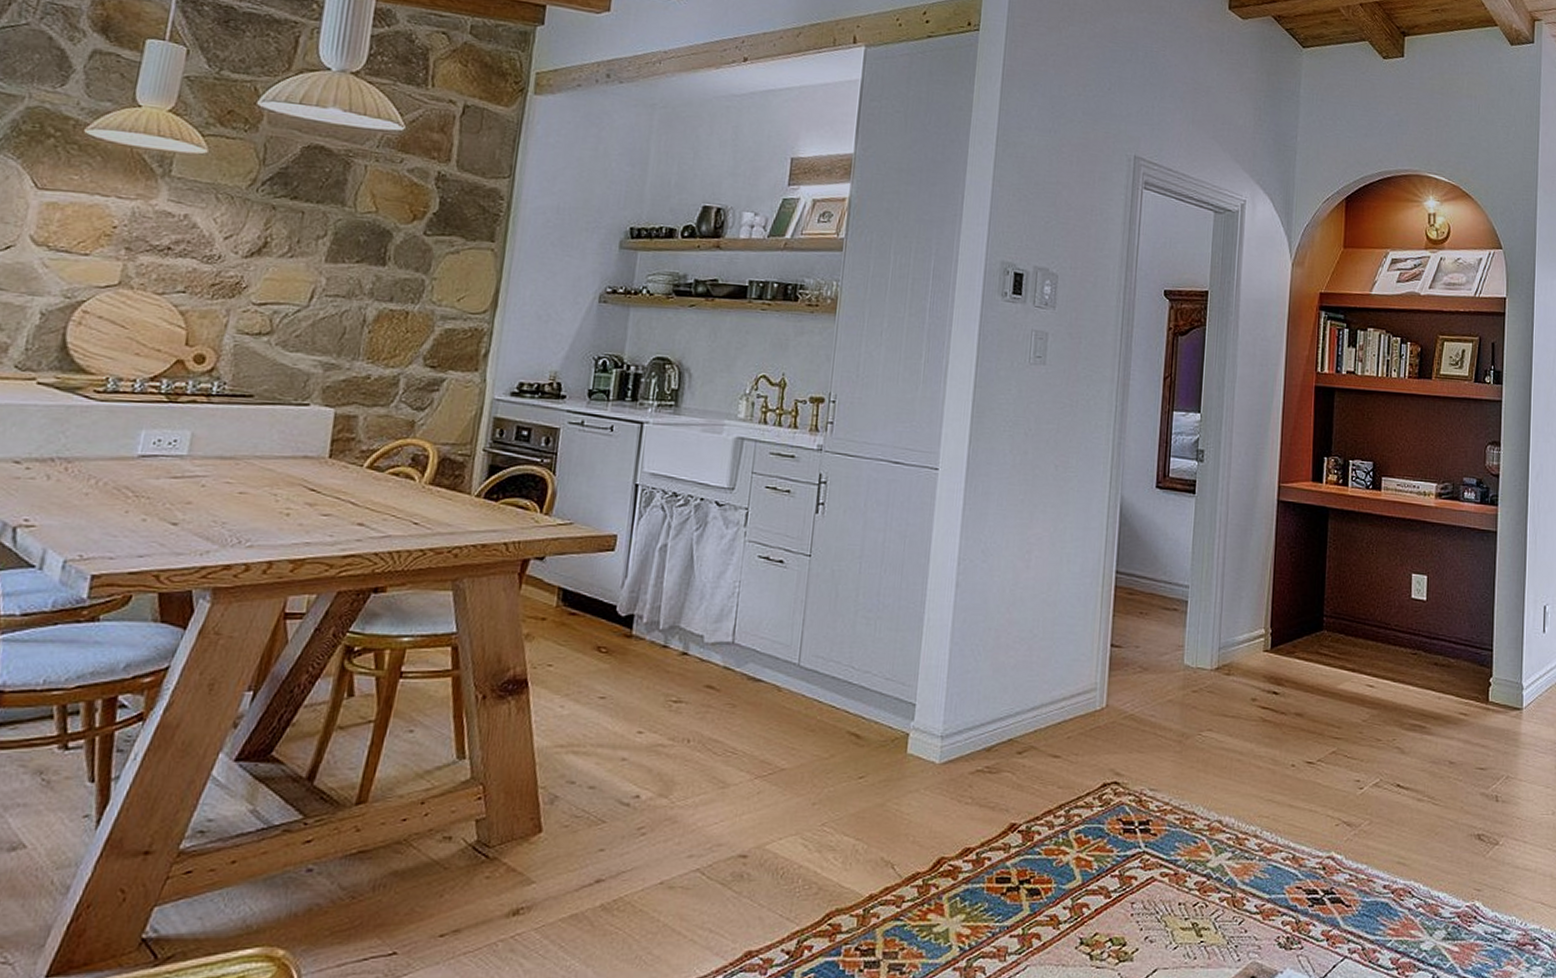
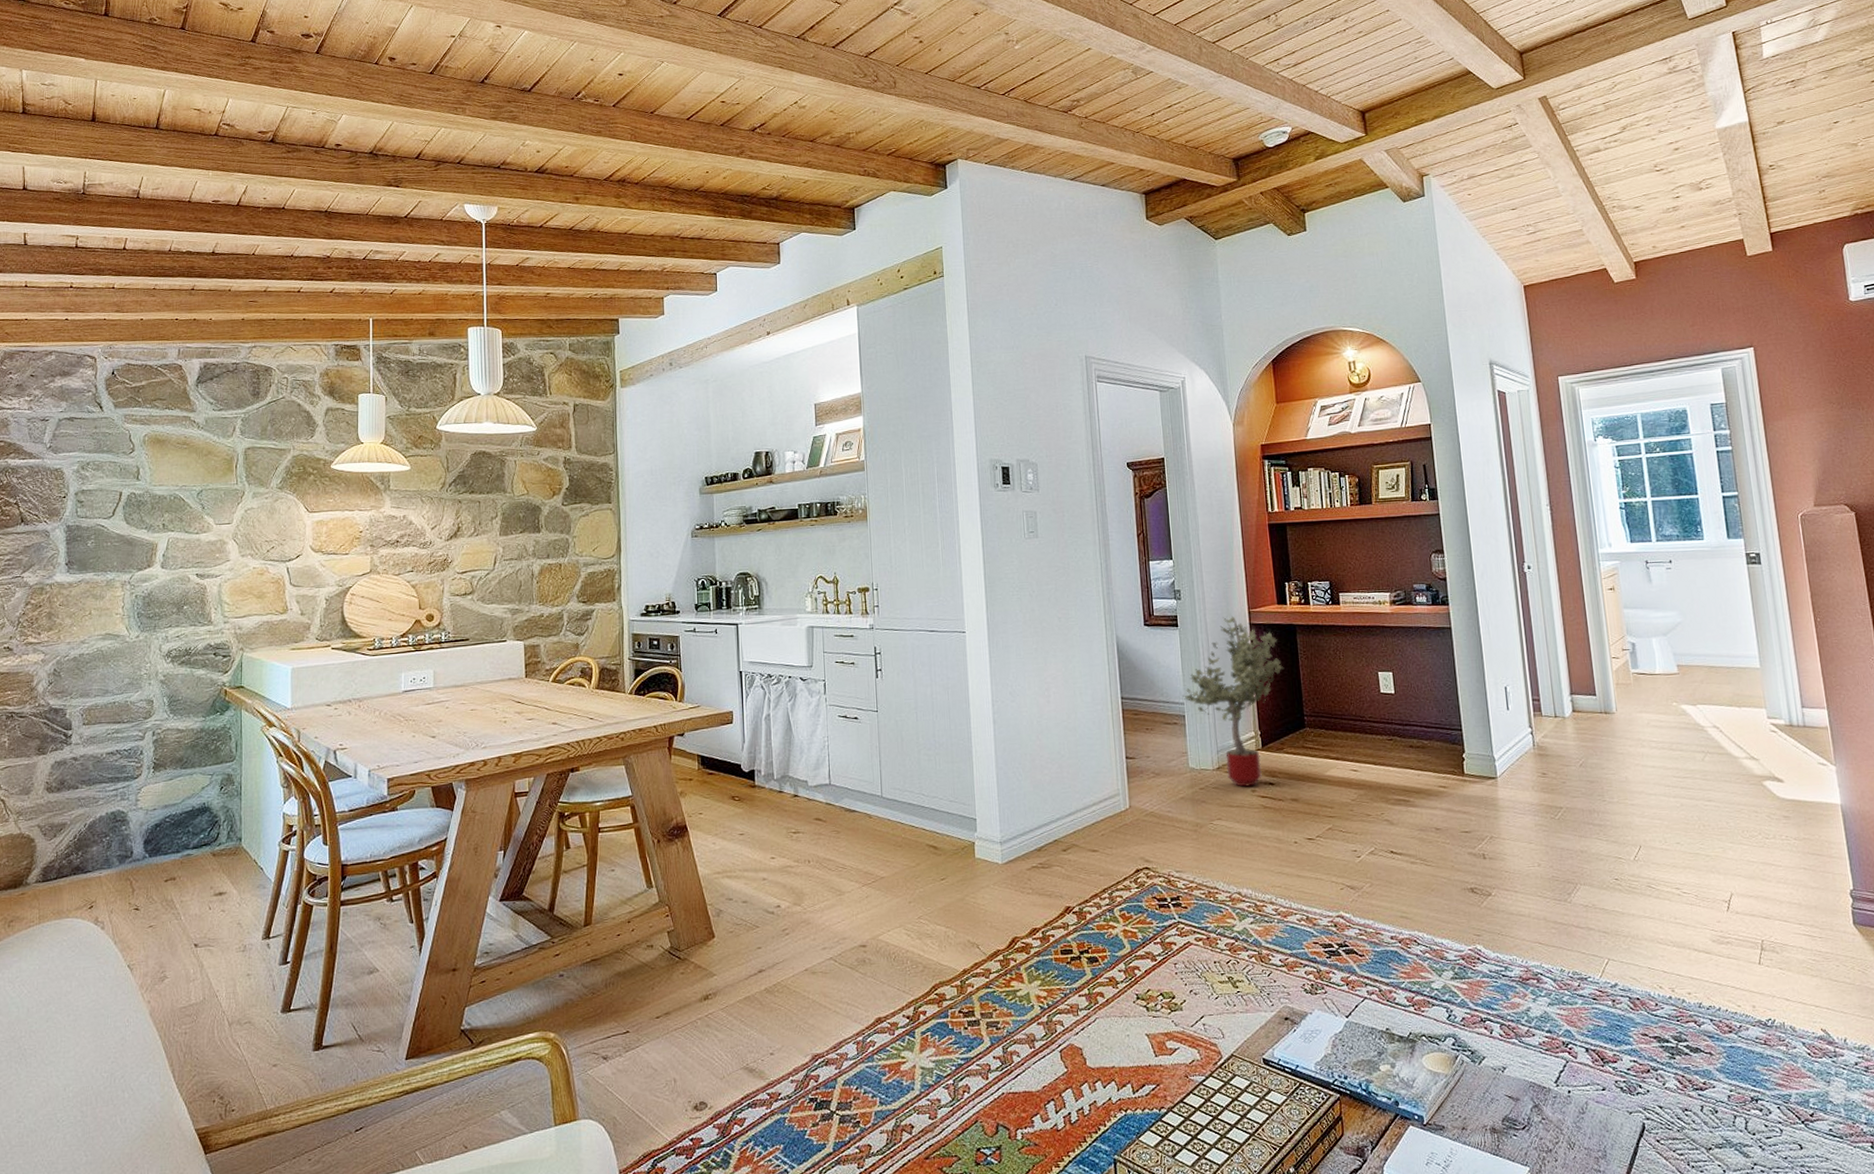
potted tree: none [1188,488,1309,694] -> present [1183,615,1284,787]

